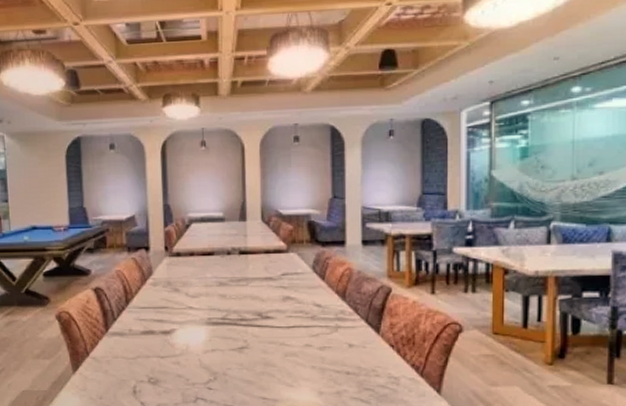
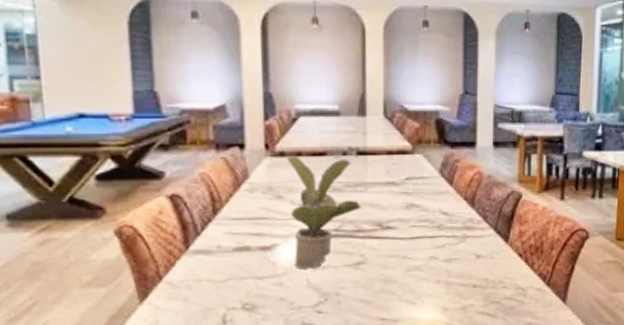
potted plant: none [182,256,244,352] -> present [287,156,361,270]

